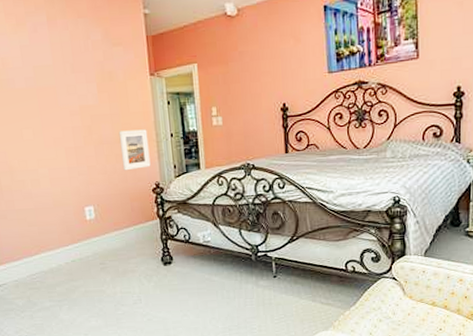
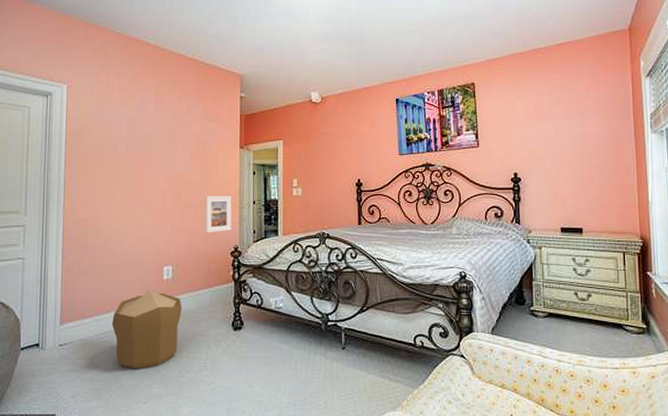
pouf: none [41,231,110,306] -> present [111,290,182,370]

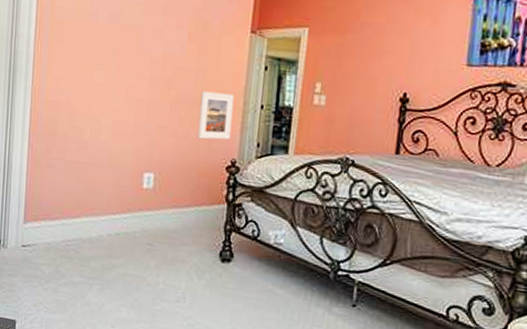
pouf: present [111,290,182,370] -> none [80,198,162,288]

